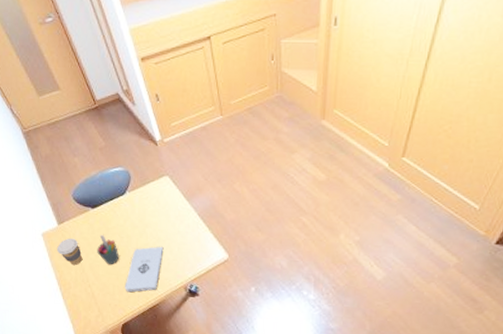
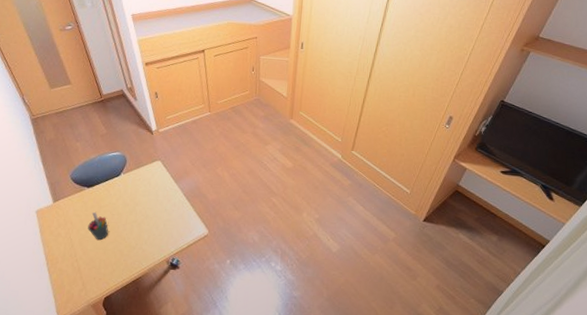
coffee cup: present [57,238,83,266] -> none [49,215,74,241]
notepad: present [125,246,164,293] -> none [110,222,151,267]

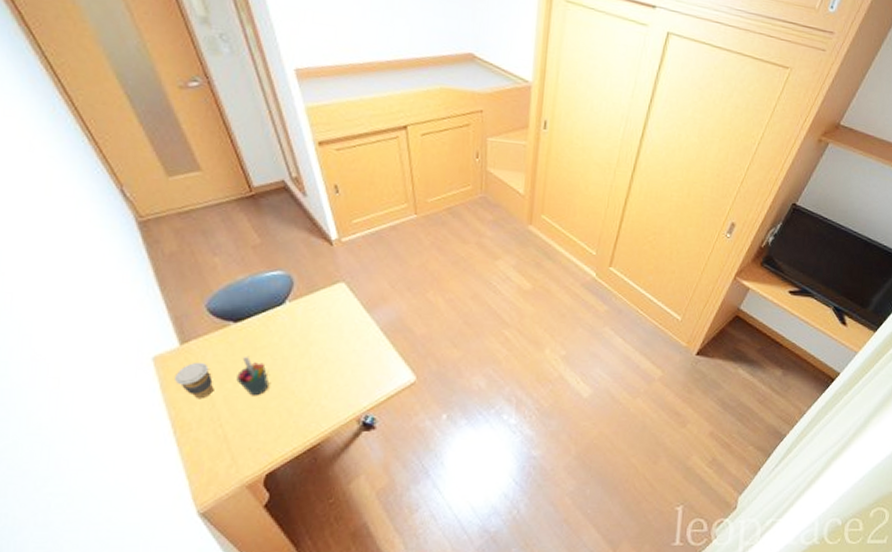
coffee cup: none [49,215,74,241] -> present [175,362,214,399]

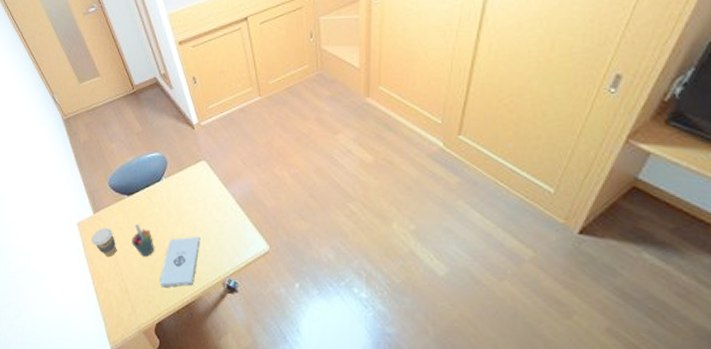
notepad: none [273,369,333,431] -> present [159,236,201,288]

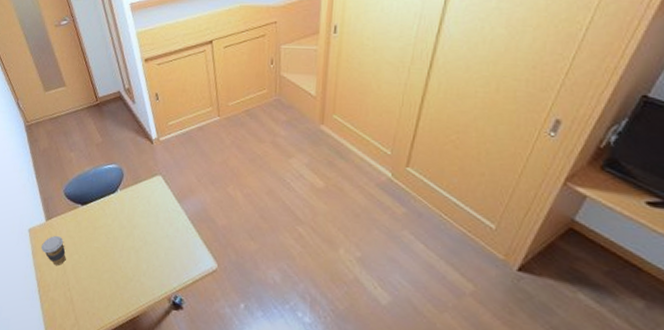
pen holder: present [132,223,155,257] -> none [81,233,104,268]
notepad: present [159,236,201,288] -> none [105,250,150,301]

